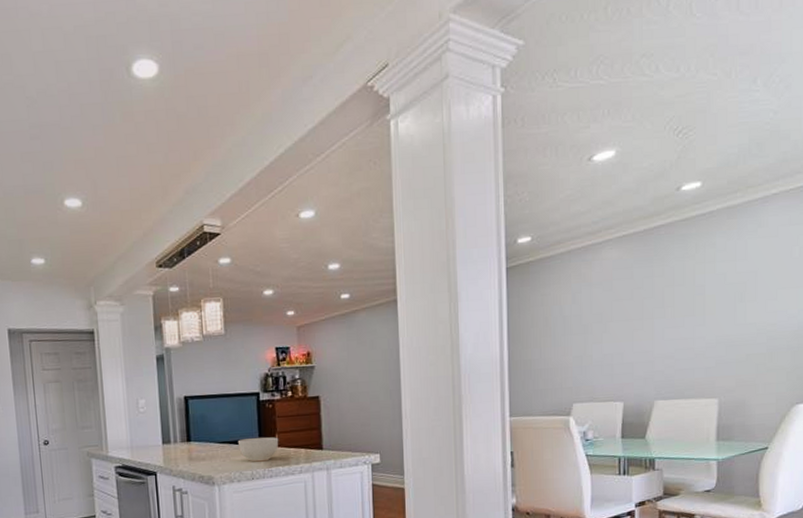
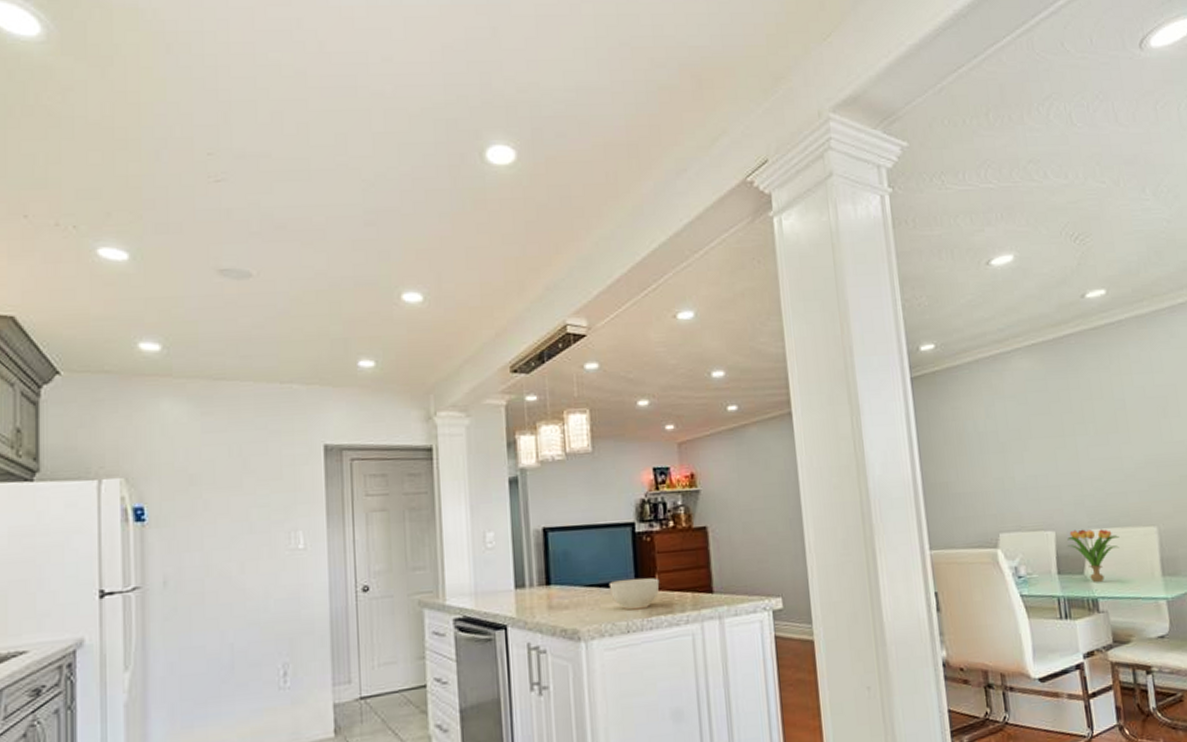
flower arrangement: none [633,400,682,446] -> present [1067,529,1120,583]

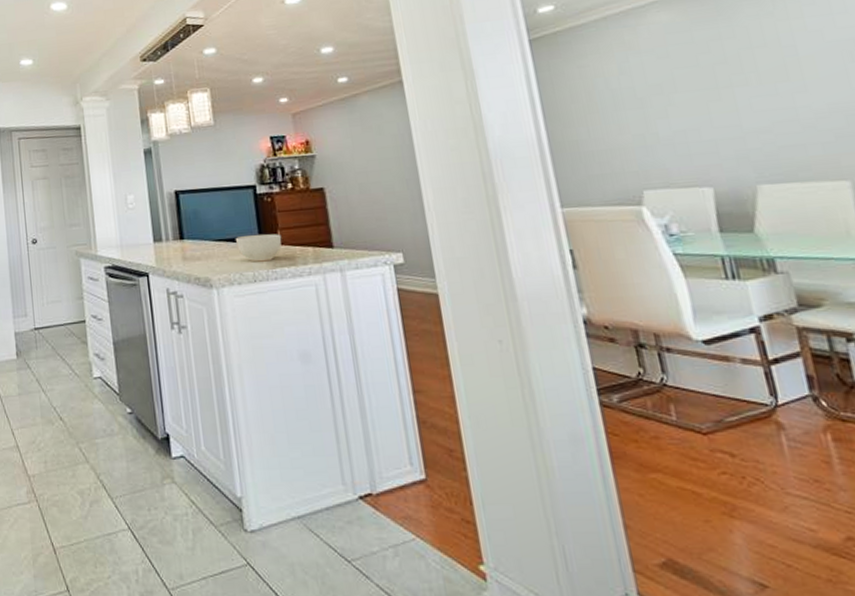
flower arrangement: present [1067,529,1120,583] -> none [729,184,800,242]

